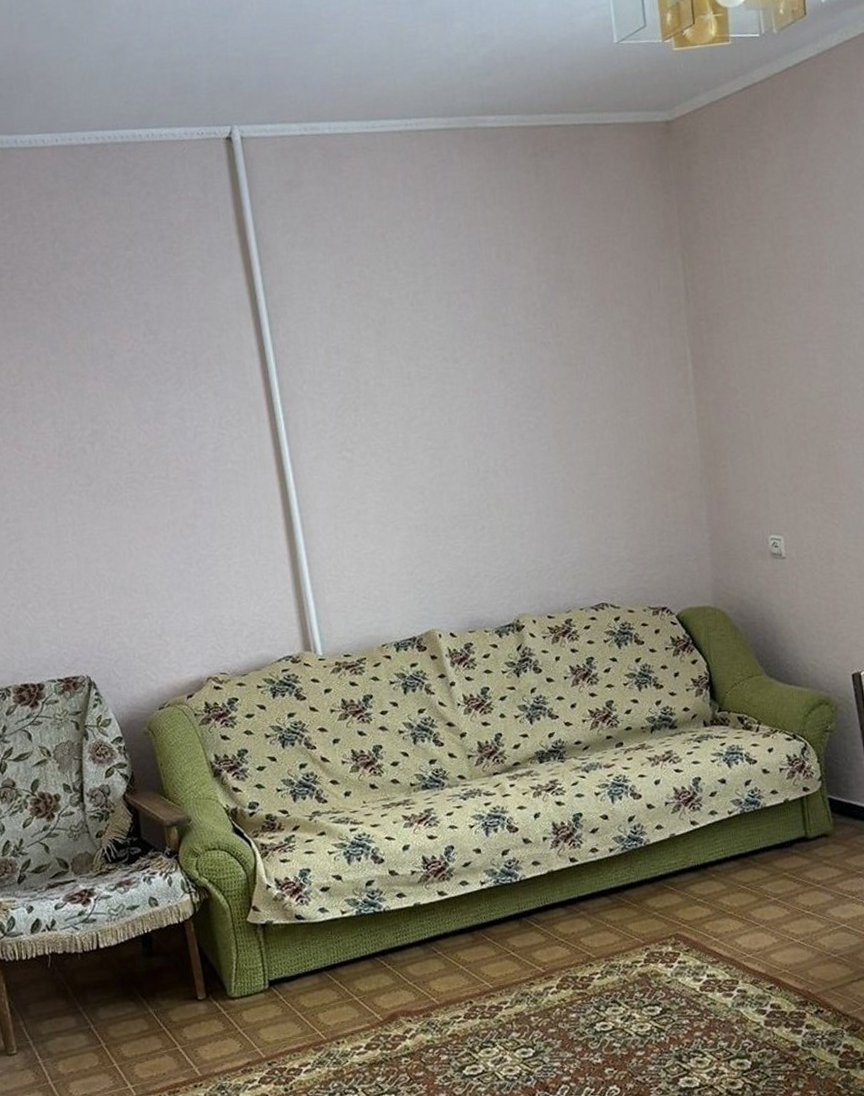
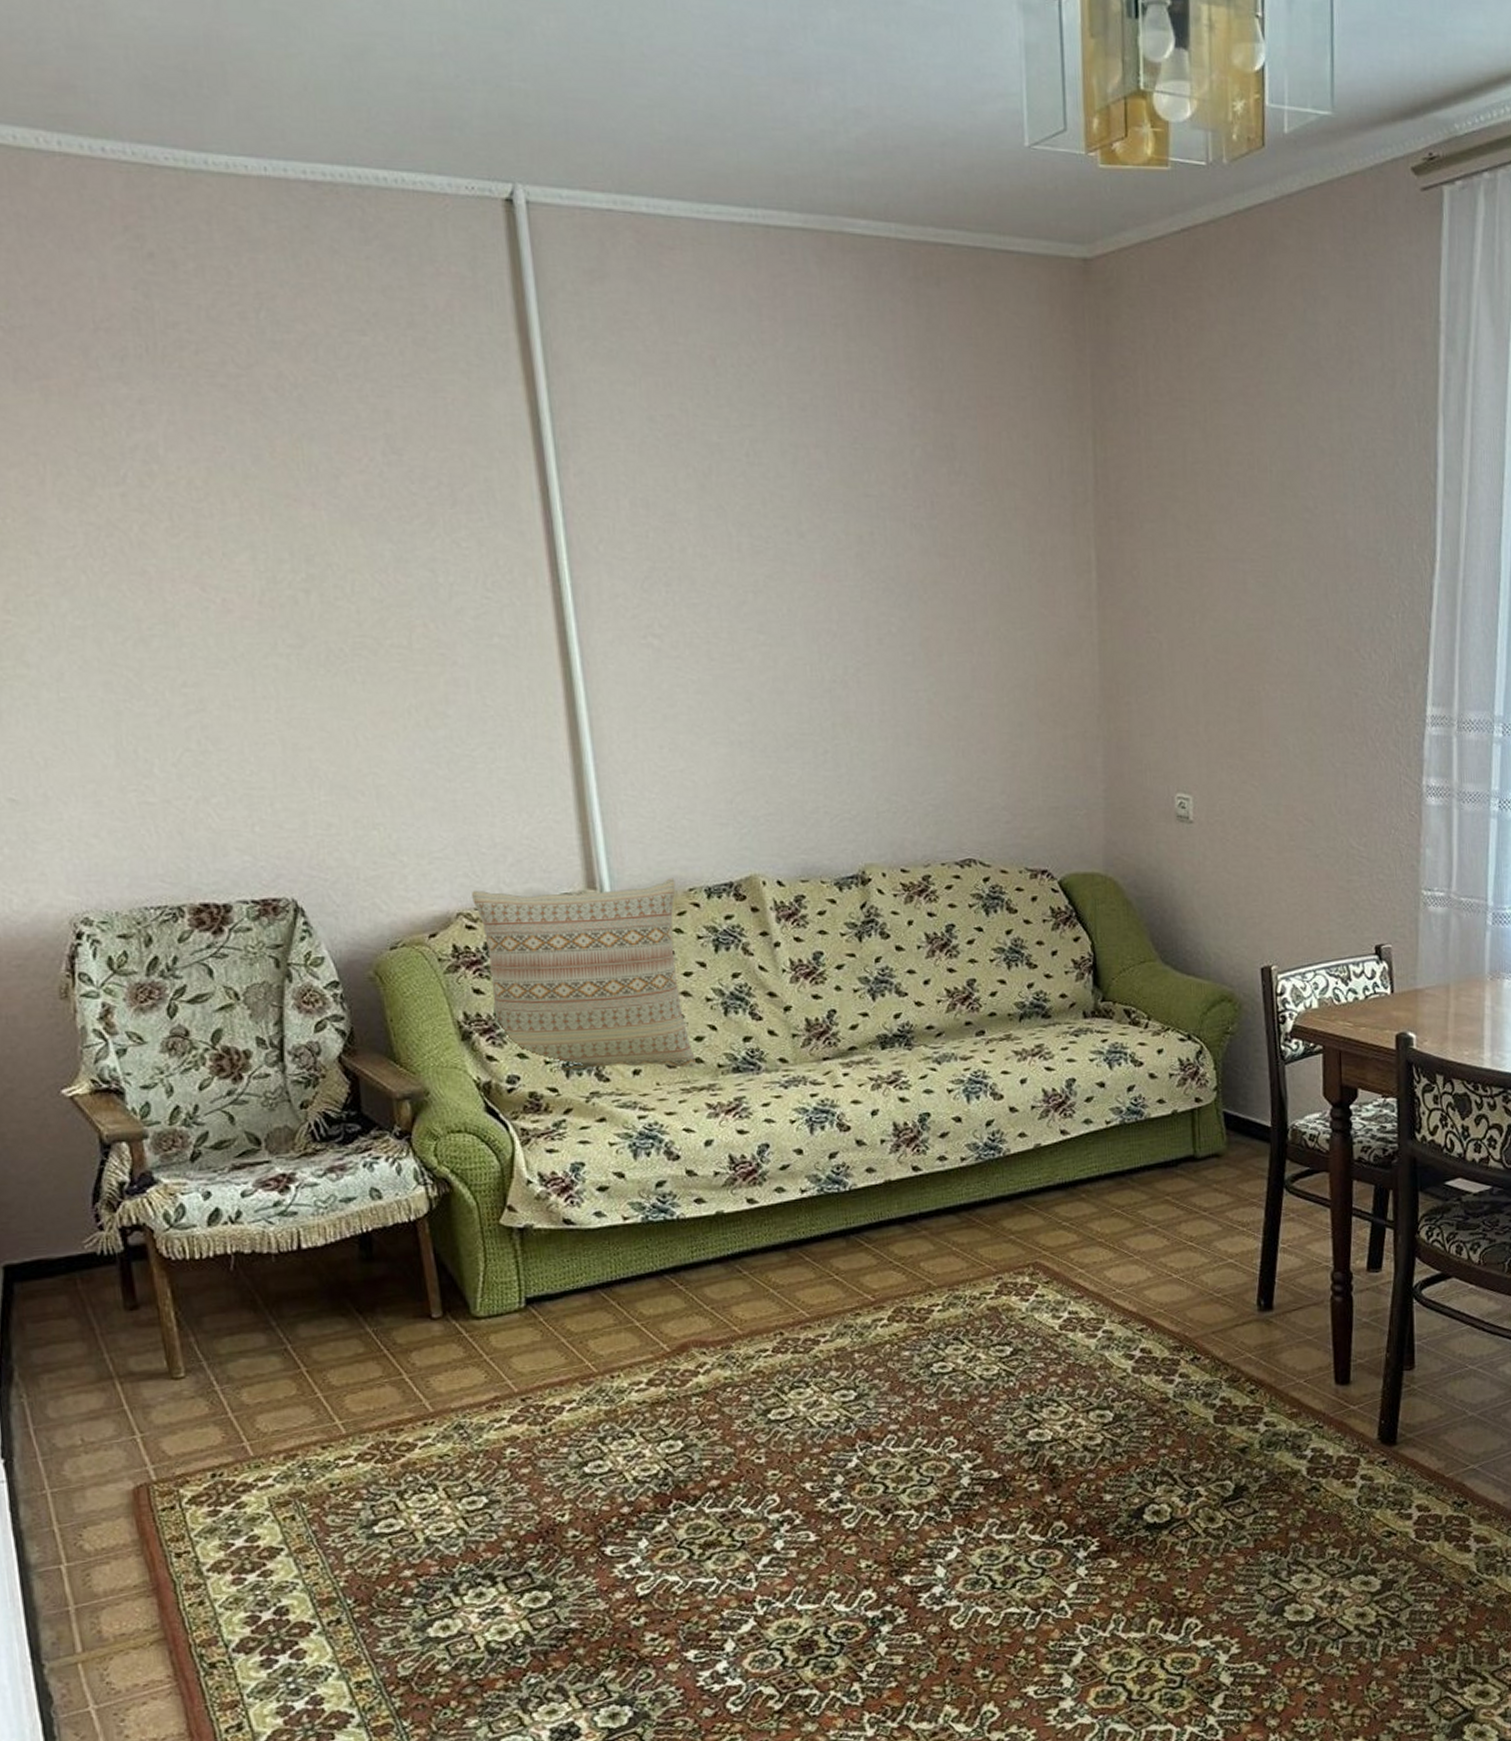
pillow: none [218,637,393,797] -> present [472,877,696,1071]

